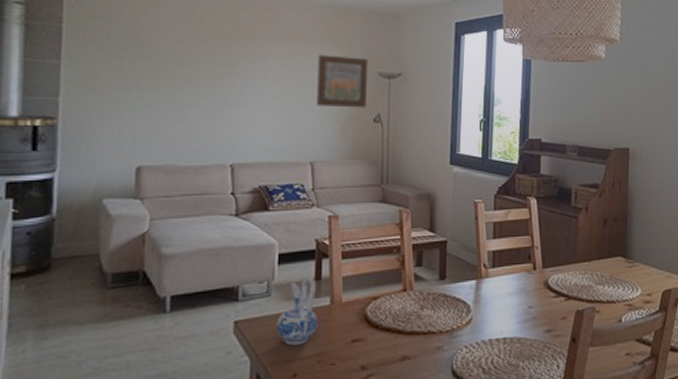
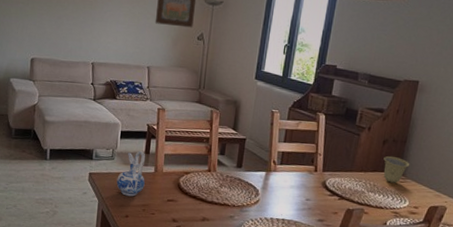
cup: none [607,237,635,270] -> present [383,155,410,183]

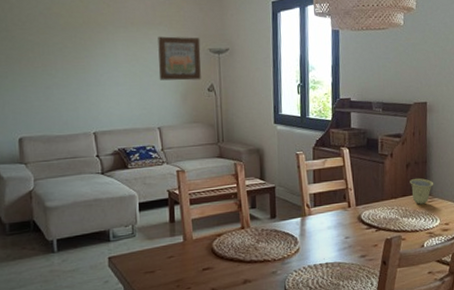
ceramic pitcher: present [116,150,146,197] -> none [142,220,175,275]

